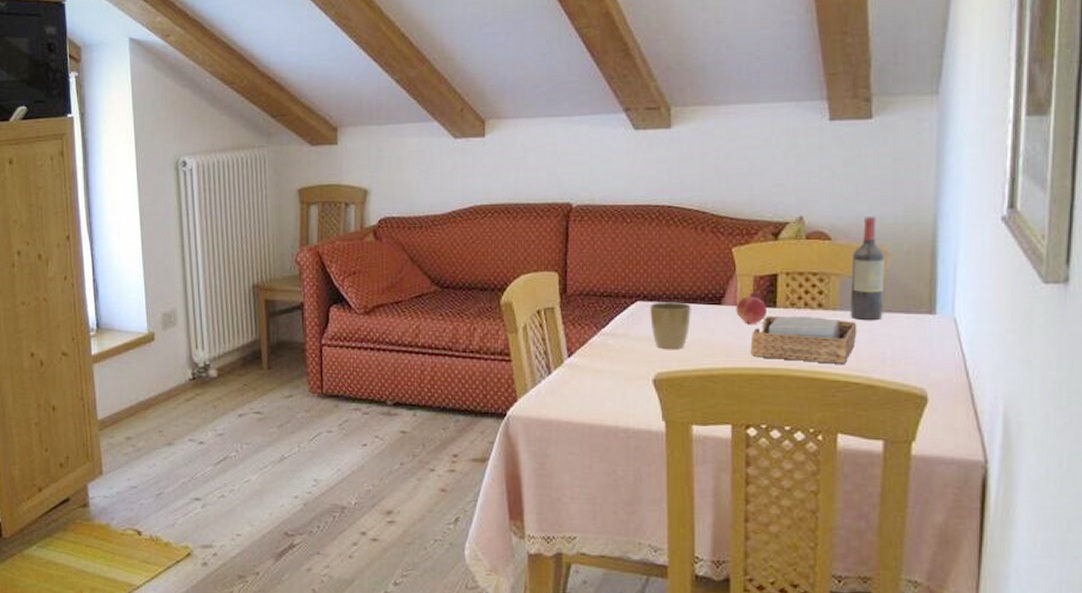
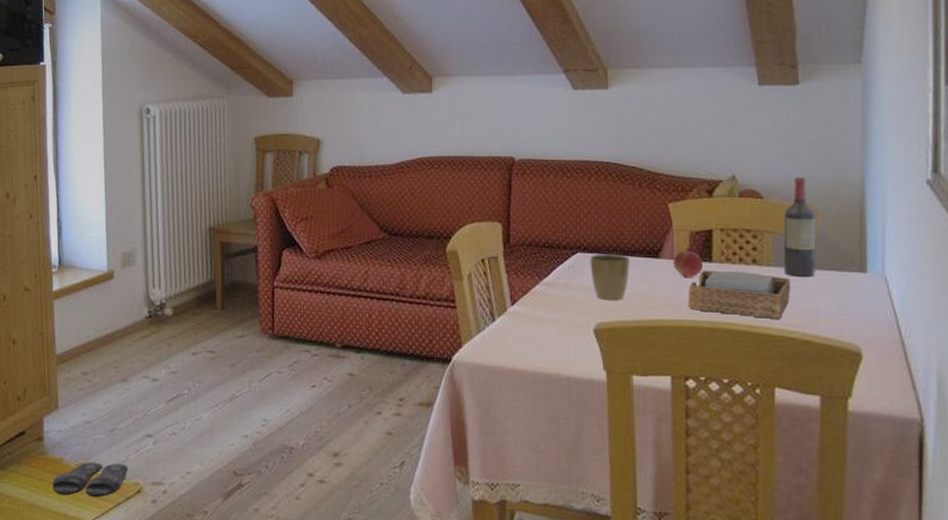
slippers: none [100,527,177,561] -> present [52,462,128,497]

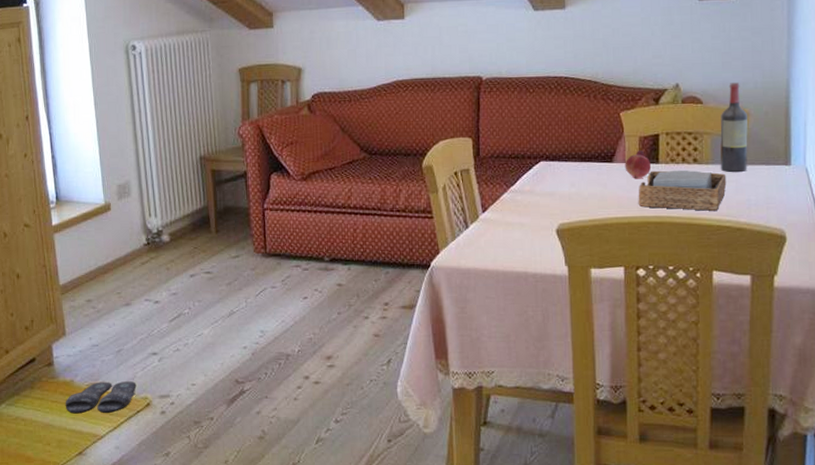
cup: present [590,254,630,300] -> none [552,161,587,203]

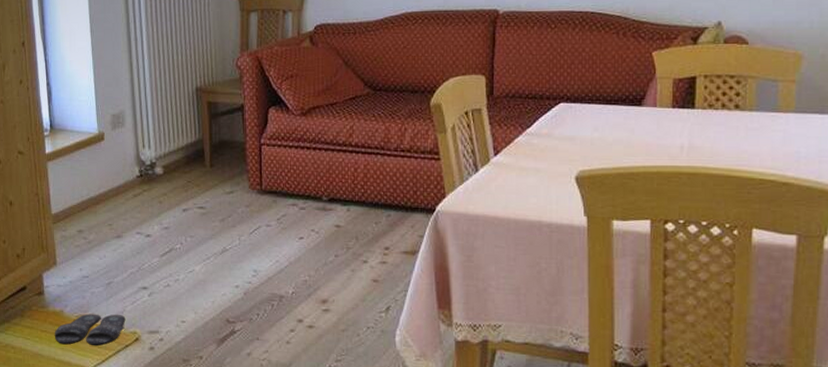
fruit: present [625,149,652,179] -> none [655,93,686,125]
napkin holder: present [638,170,727,211] -> none [669,116,773,162]
wine bottle: present [720,83,749,173] -> none [765,22,801,122]

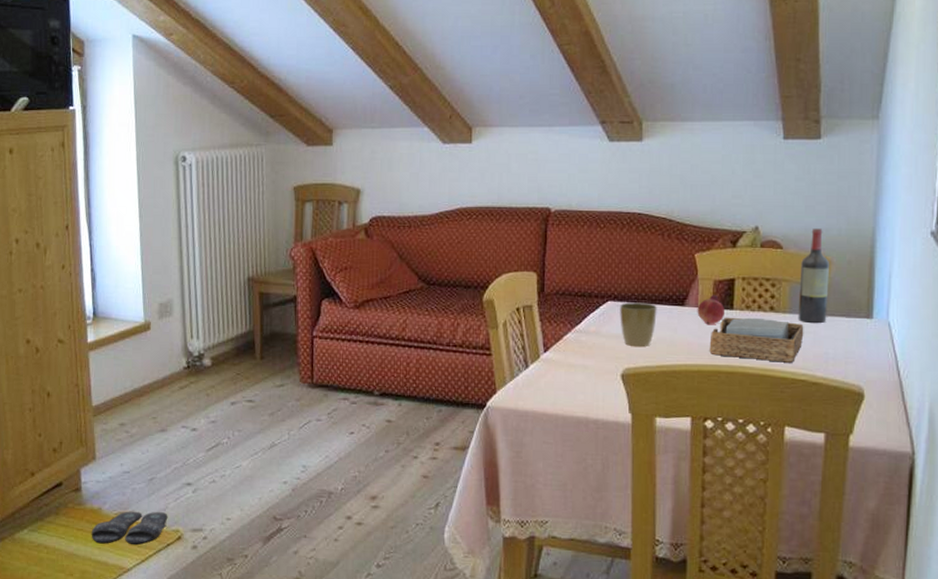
cup: none [573,103,613,148] -> present [620,302,657,346]
fruit: none [655,93,686,125] -> present [697,294,726,325]
napkin holder: none [669,116,773,162] -> present [709,317,804,363]
wine bottle: none [765,22,801,122] -> present [798,228,830,324]

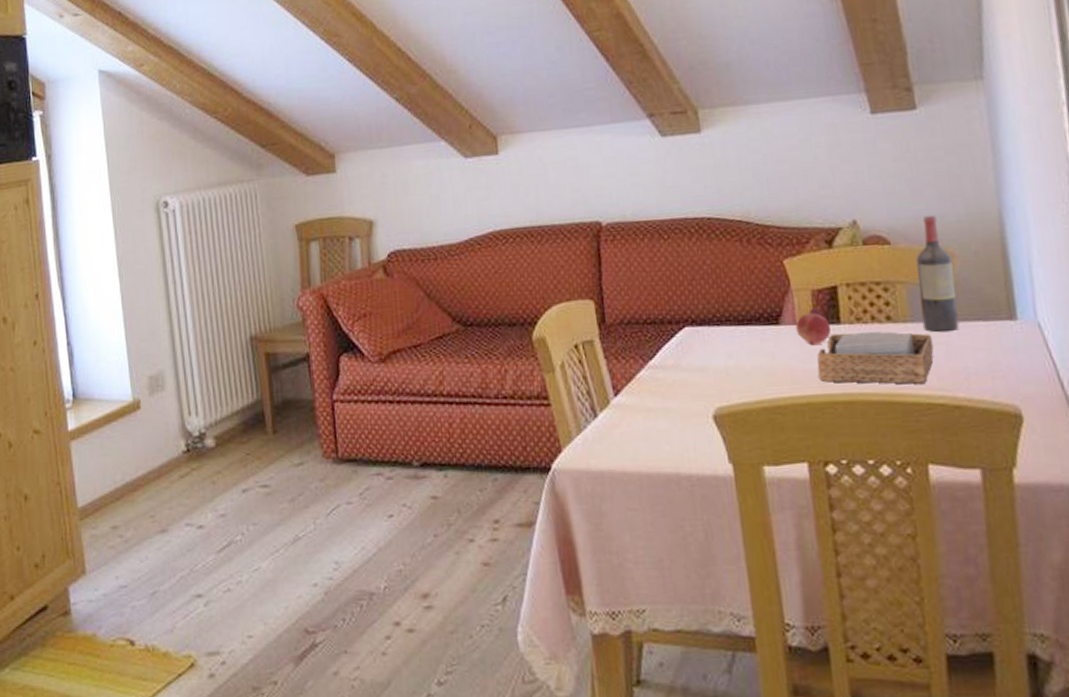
slippers: present [91,511,168,545] -> none [85,634,177,680]
cup: present [620,302,657,346] -> none [700,324,748,380]

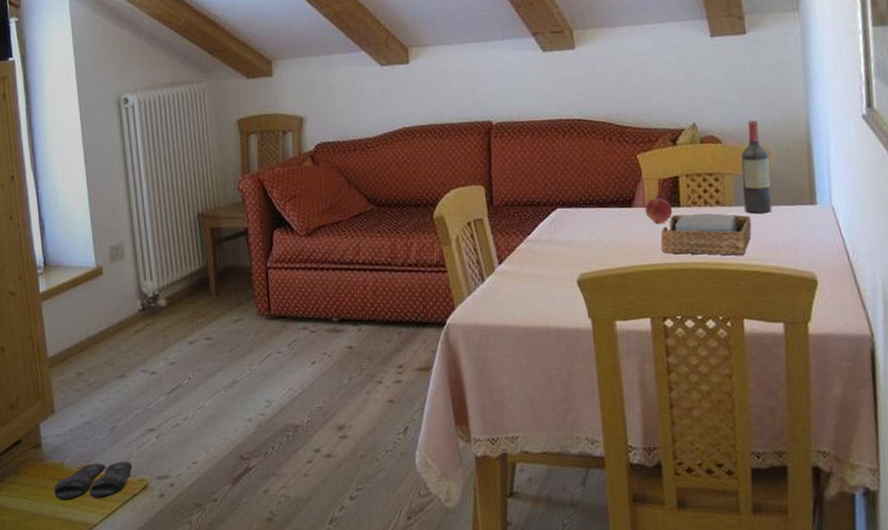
slippers: none [85,634,177,680] -> present [54,462,132,501]

